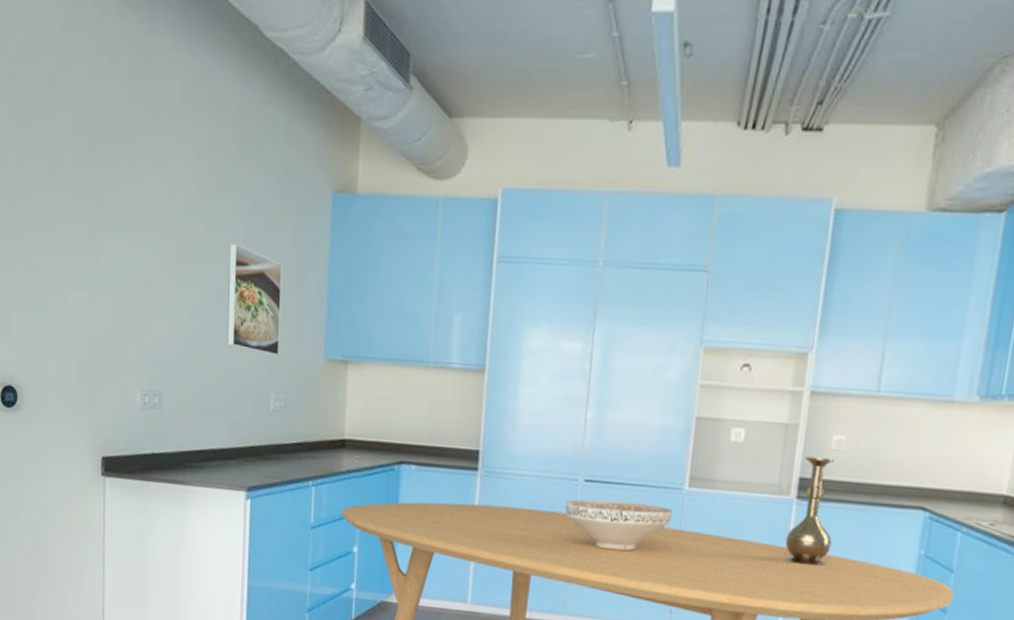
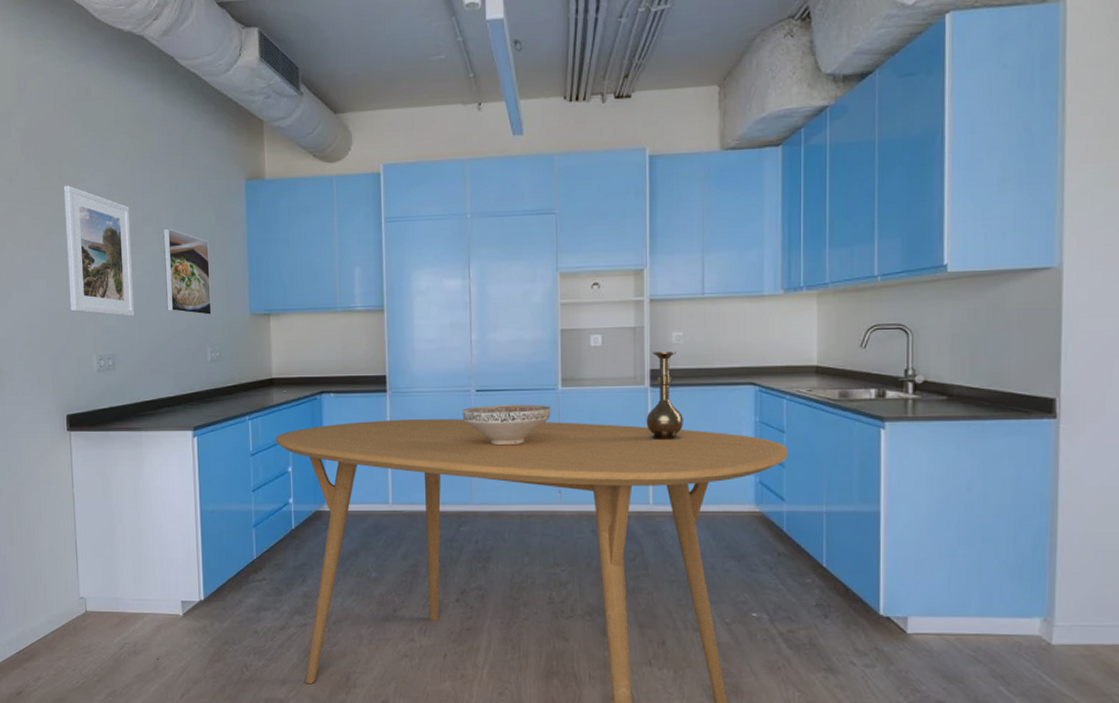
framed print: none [114,177,192,347] -> present [63,185,135,316]

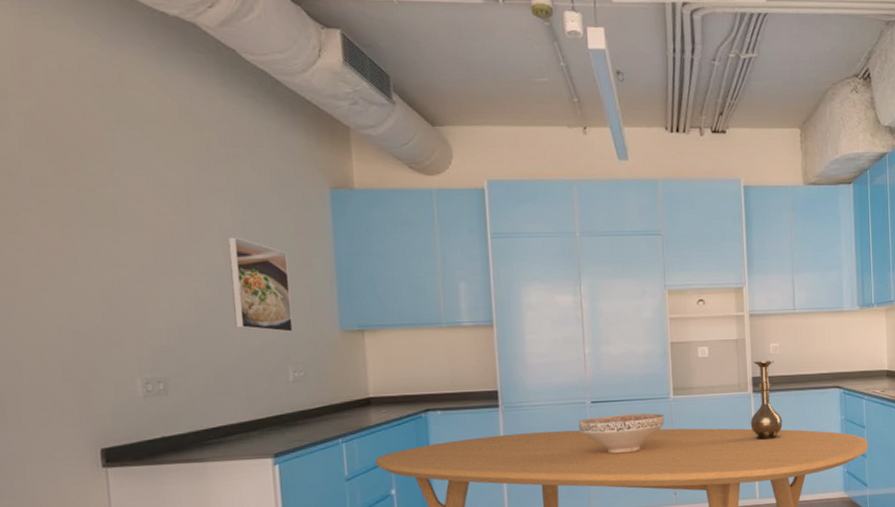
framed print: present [63,185,135,316] -> none [89,183,193,334]

